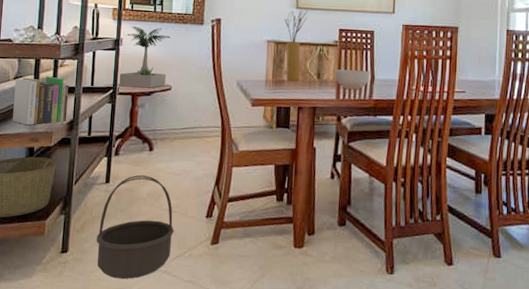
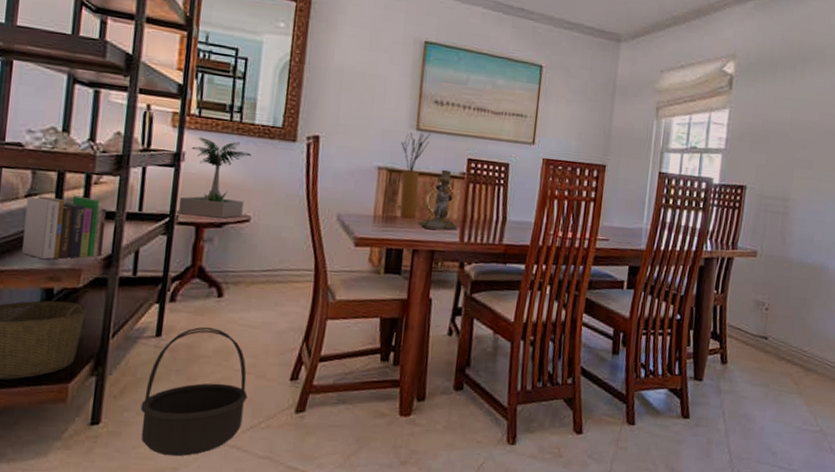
candlestick: none [301,39,333,90] -> present [418,169,457,231]
bowl: present [335,69,370,90] -> none [460,207,502,232]

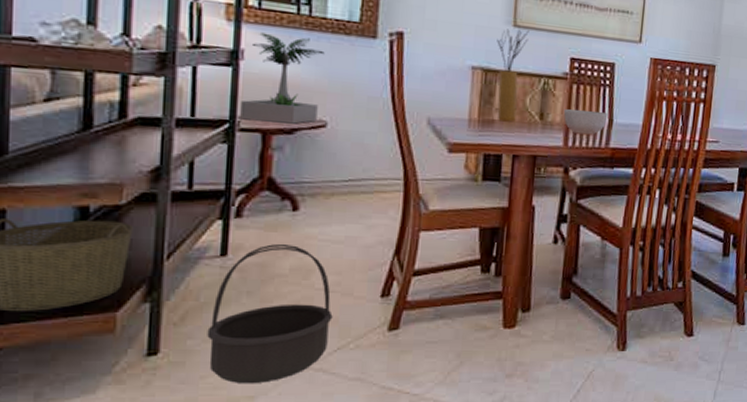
books: present [22,196,106,260] -> none [45,100,151,174]
candlestick: present [418,169,457,231] -> none [518,69,560,135]
bowl: none [460,207,502,232] -> present [563,109,608,136]

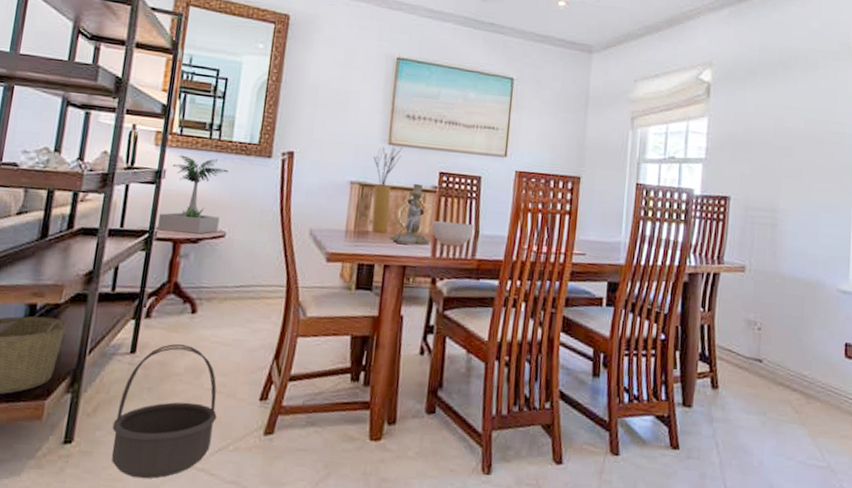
candlestick: none [518,69,560,135] -> present [390,183,429,246]

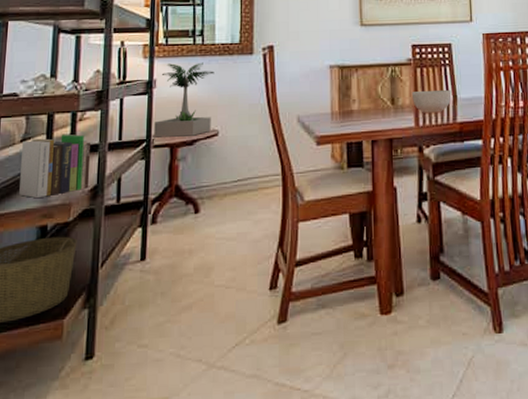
books: none [10,213,90,276] -> present [19,134,91,199]
basket: present [112,343,217,479] -> none [130,244,230,385]
vase: present [371,146,403,234] -> none [348,27,374,111]
candlestick: present [390,183,429,246] -> none [374,58,411,118]

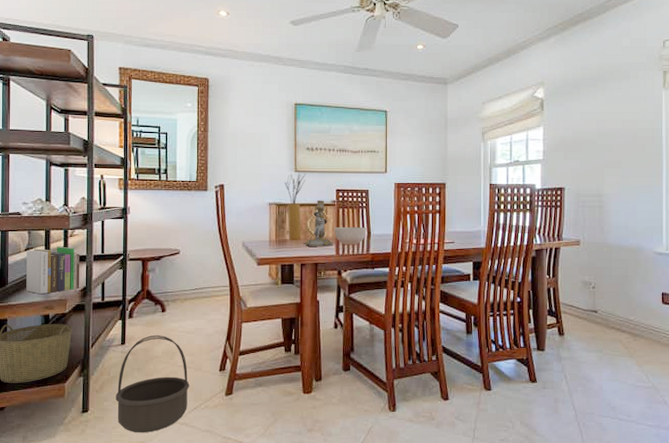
basket: none [130,244,230,385] -> present [115,335,190,433]
potted plant: present [154,62,215,138] -> none [129,195,176,253]
vase: none [348,27,374,111] -> present [284,173,306,240]
candlestick: none [374,58,411,118] -> present [303,200,333,247]

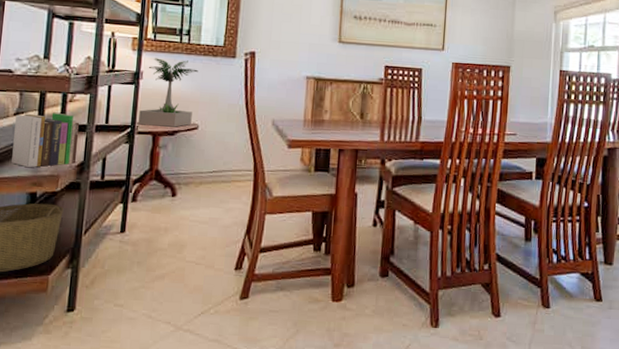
basket: present [115,335,190,433] -> none [108,223,199,340]
potted plant: none [129,195,176,253] -> present [138,58,198,127]
vase: present [284,173,306,240] -> none [326,45,351,122]
candlestick: present [303,200,333,247] -> none [343,76,377,131]
bowl: present [334,226,367,246] -> none [379,109,417,131]

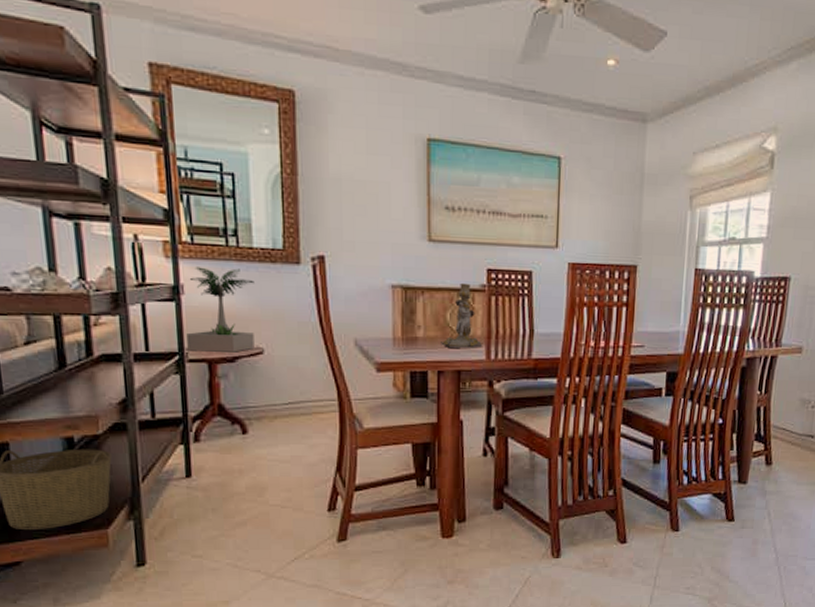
books: present [11,113,79,168] -> none [27,340,117,409]
candlestick: none [343,76,377,131] -> present [441,282,482,348]

